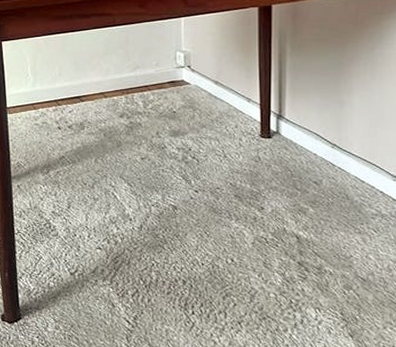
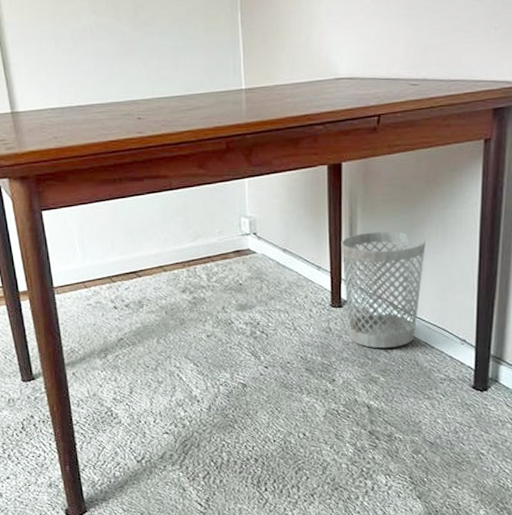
wastebasket: none [270,68,354,180] -> present [341,231,426,349]

